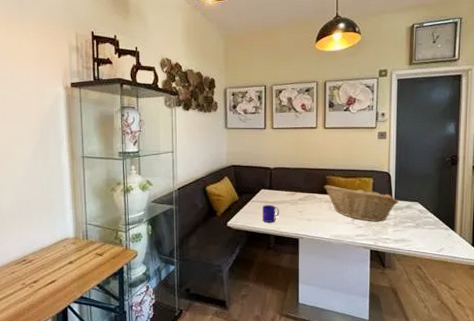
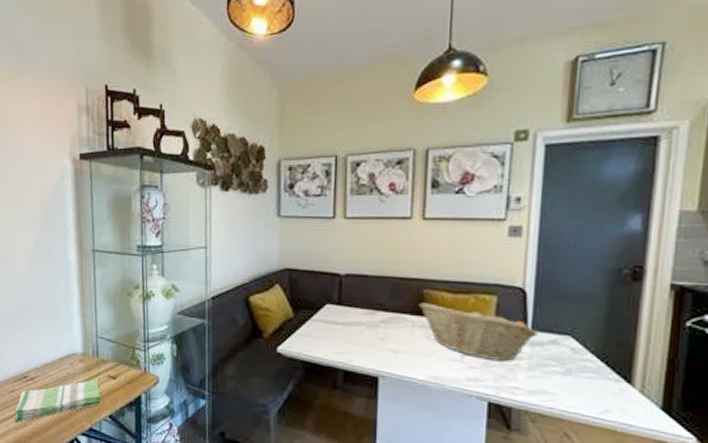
dish towel: none [14,257,90,298] -> present [14,379,101,422]
mug: present [262,205,280,222] -> none [326,326,352,352]

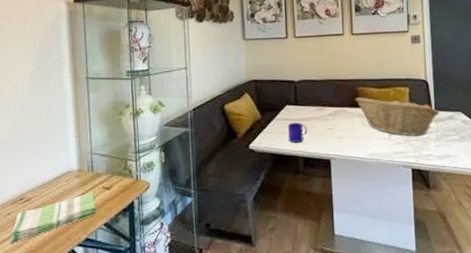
mug: none [326,326,352,352] -> present [288,123,308,143]

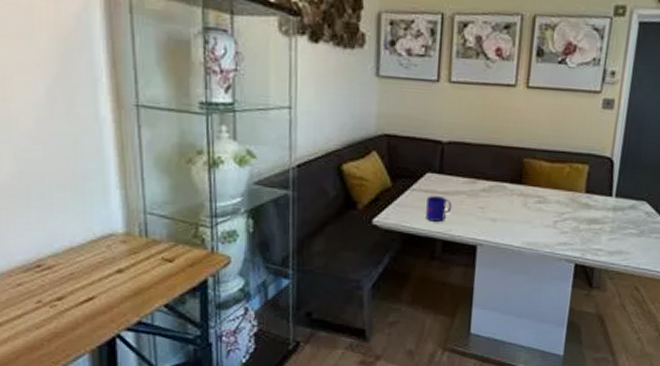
dish towel: present [9,192,97,243] -> none [23,263,153,322]
fruit basket: present [354,97,440,137] -> none [518,171,621,227]

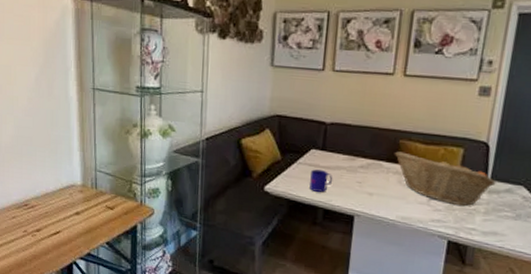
fruit basket: none [518,171,621,227] -> present [394,151,496,206]

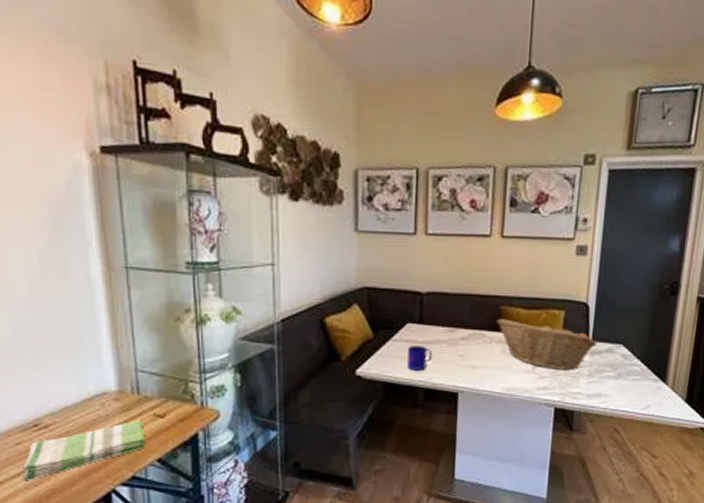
dish towel: none [15,209,99,246] -> present [22,420,146,480]

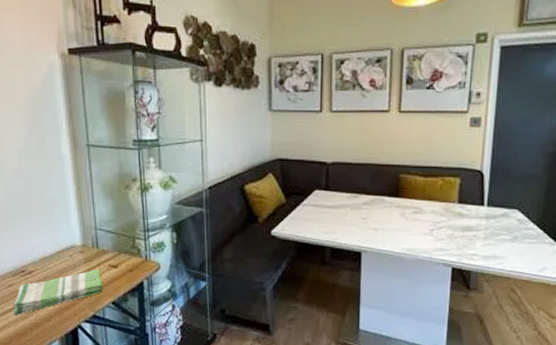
mug: present [407,346,433,370] -> none [316,210,338,232]
fruit basket: present [496,319,597,371] -> none [395,186,492,234]

